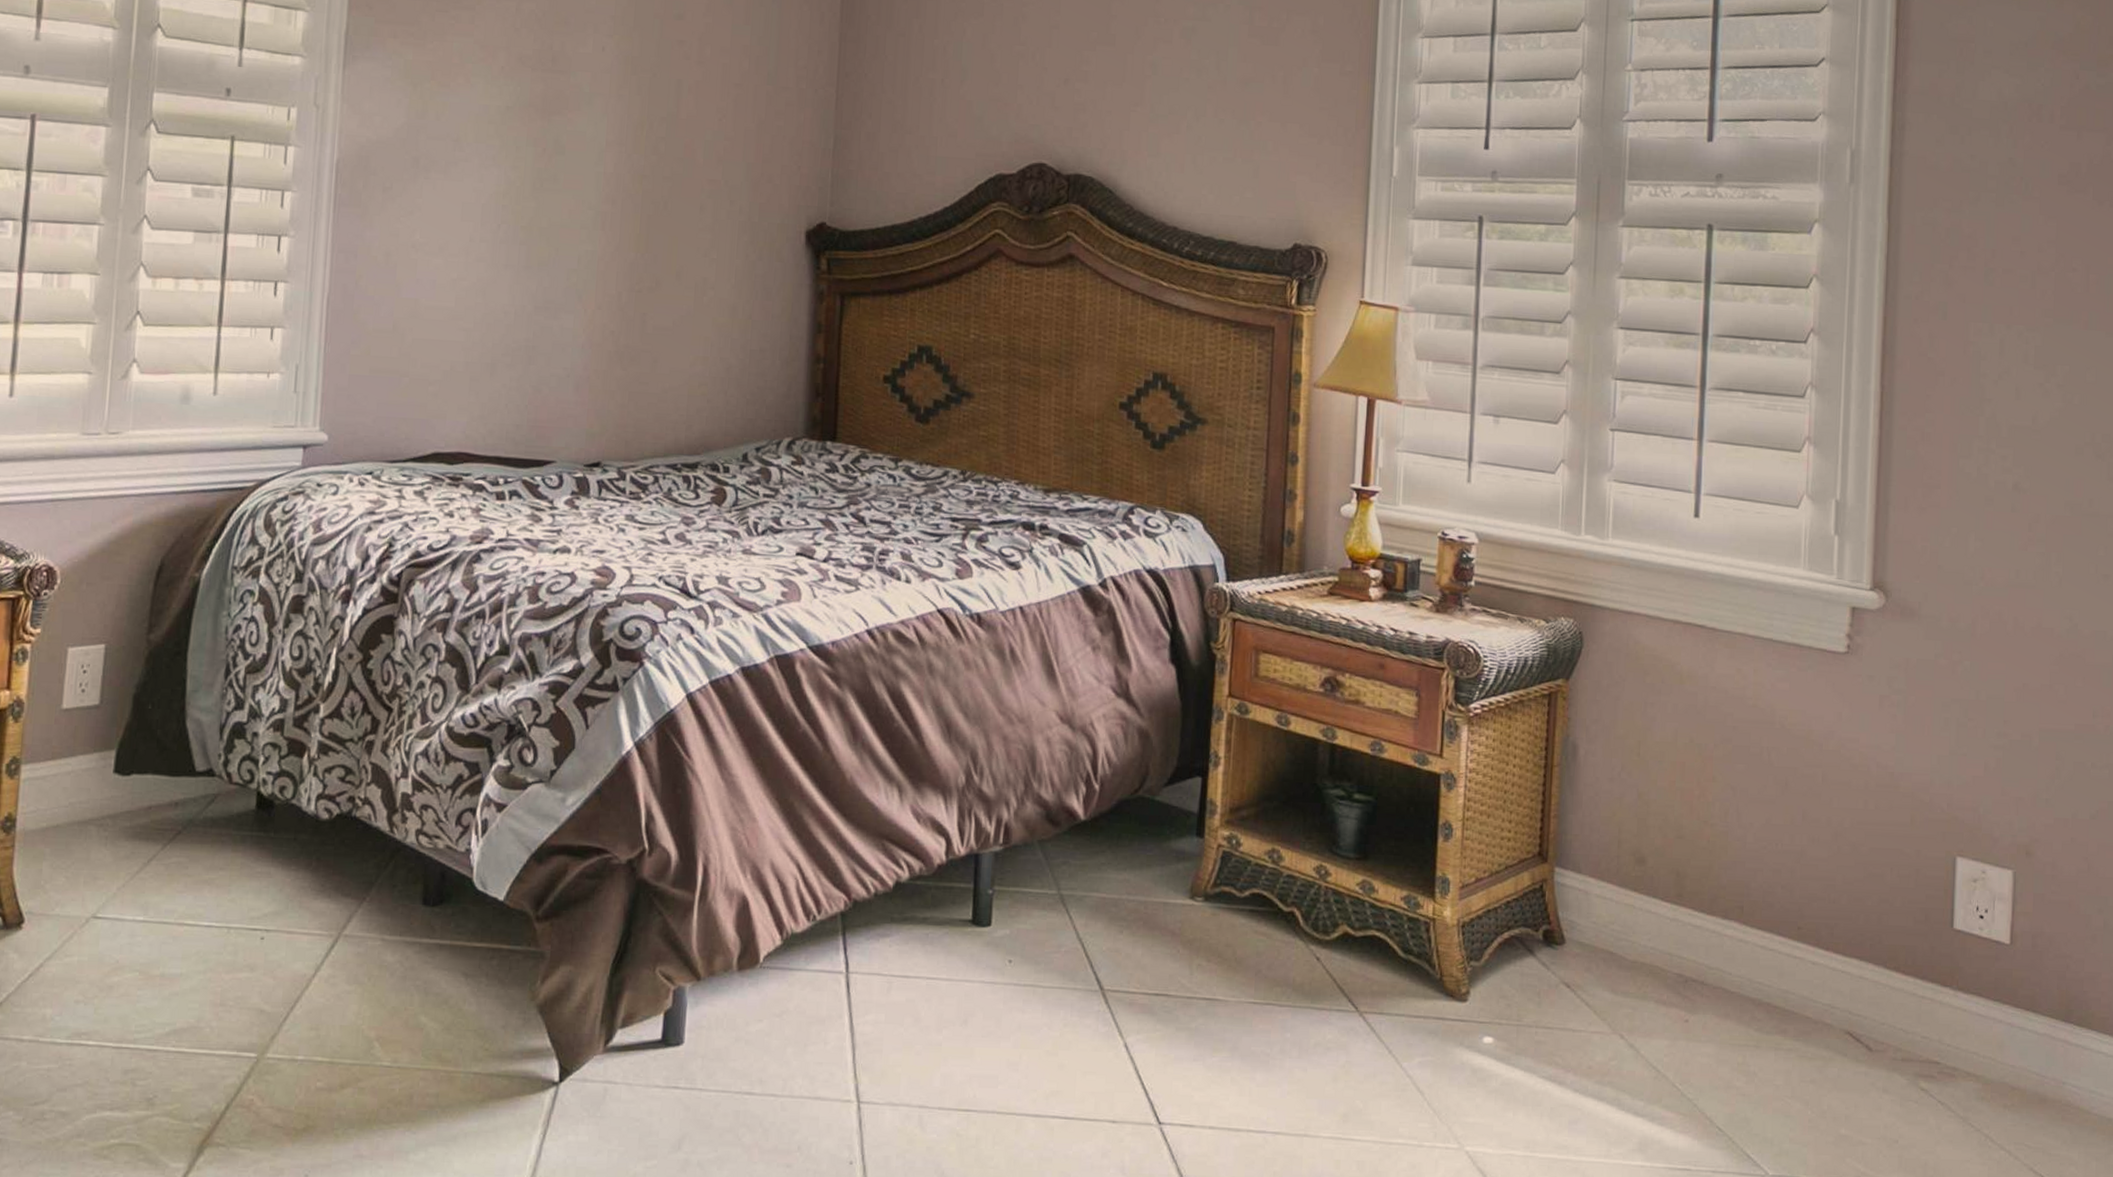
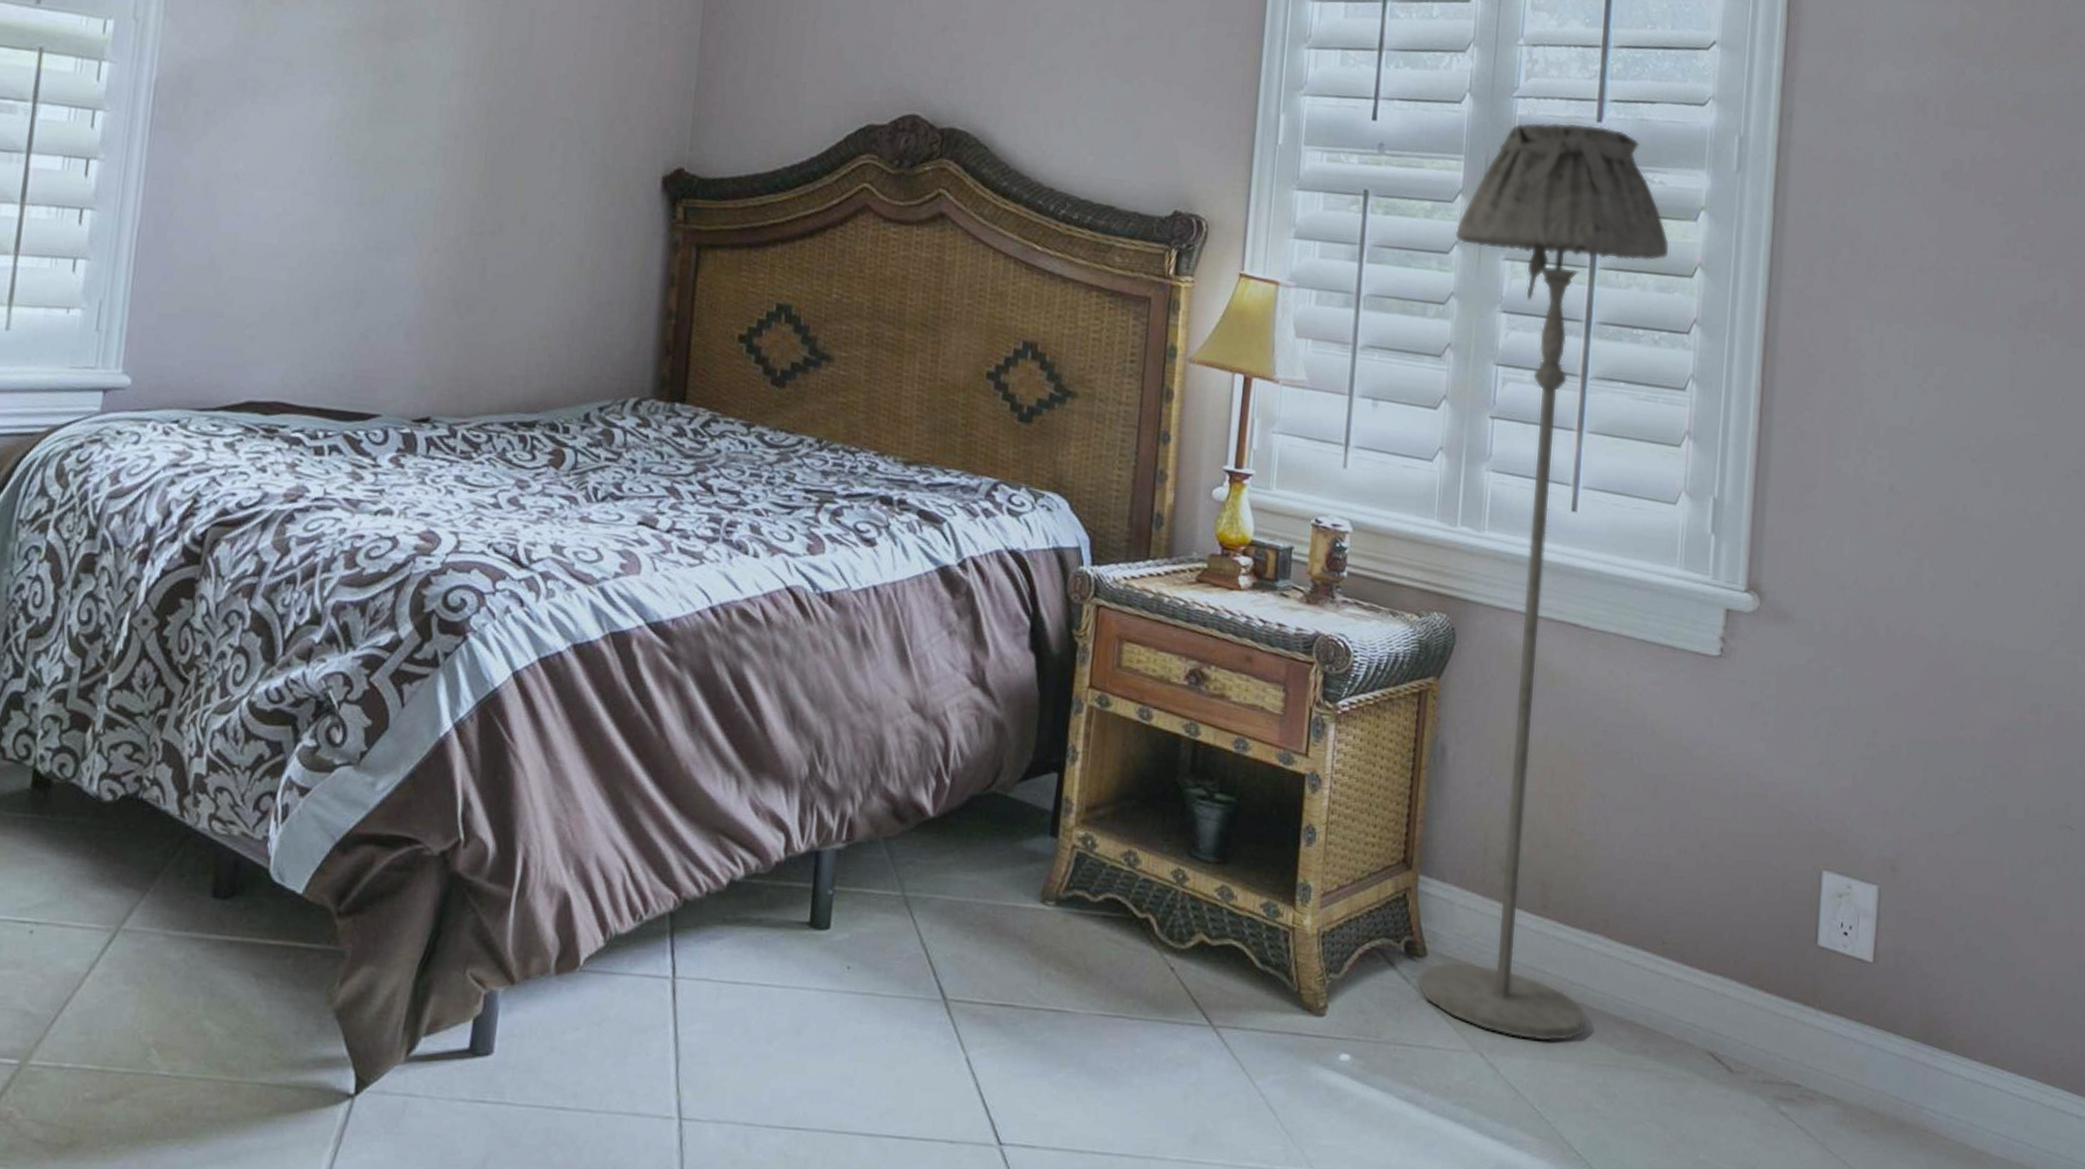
floor lamp: none [1557,143,1785,1024] -> present [1417,122,1670,1042]

